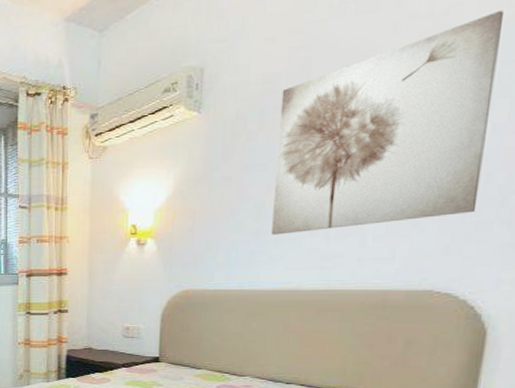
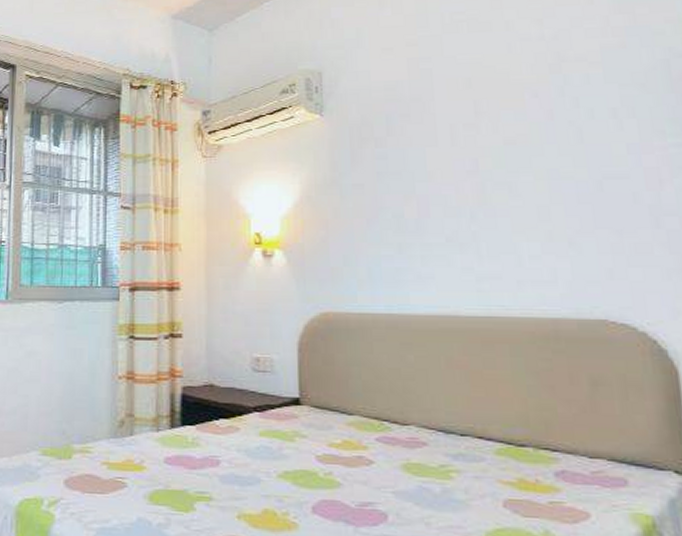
wall art: present [271,9,505,235] -> none [406,38,632,250]

